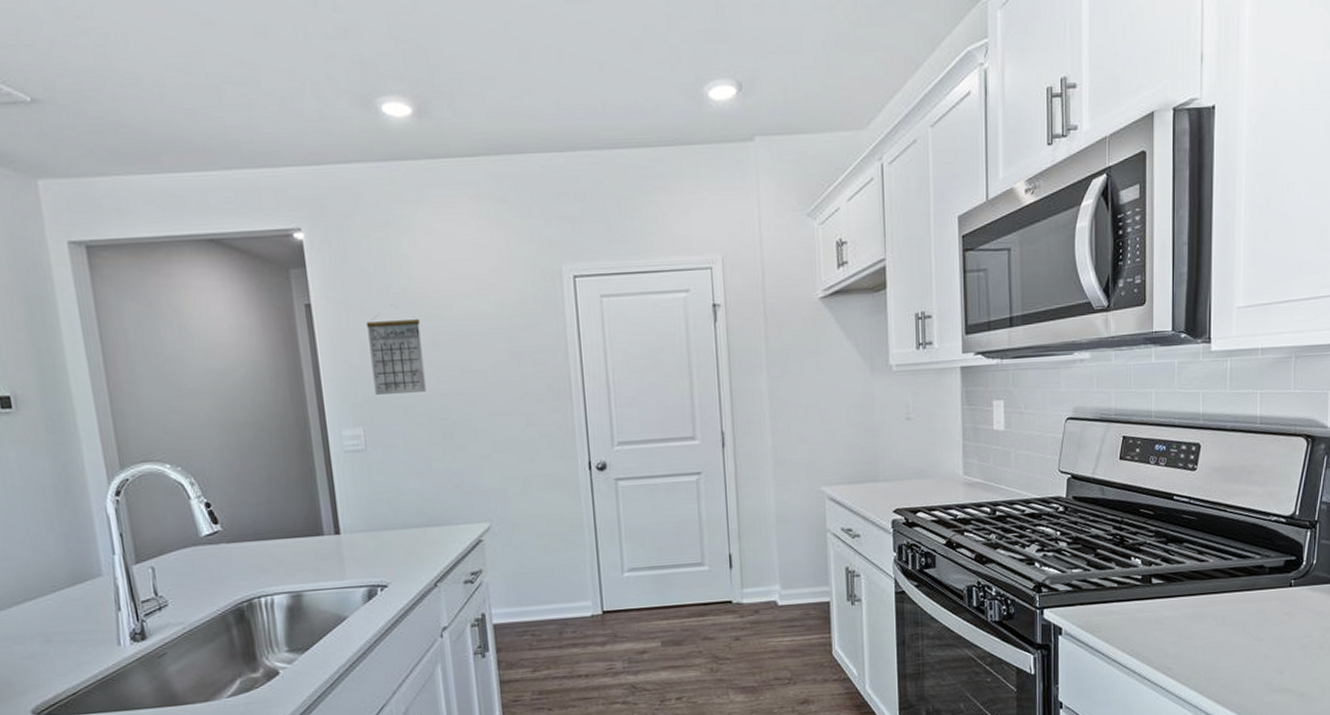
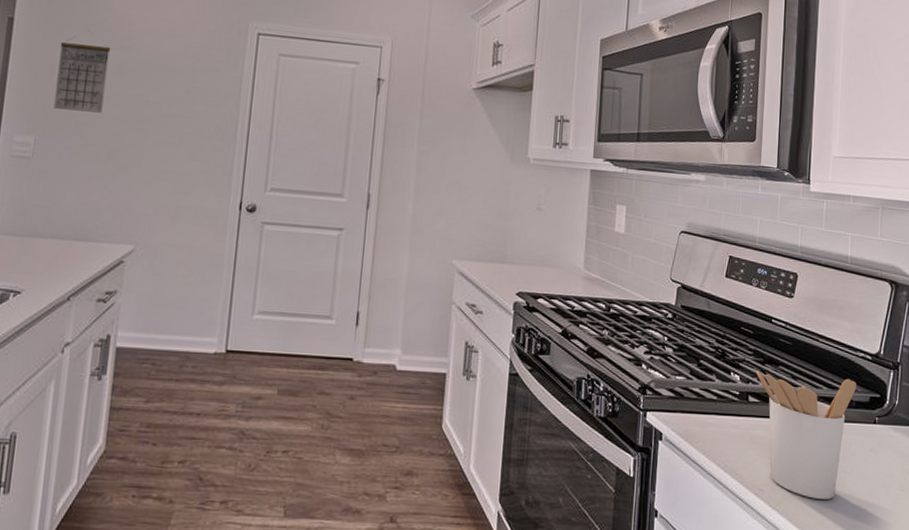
utensil holder: none [1159,545,1269,670] -> present [756,370,856,499]

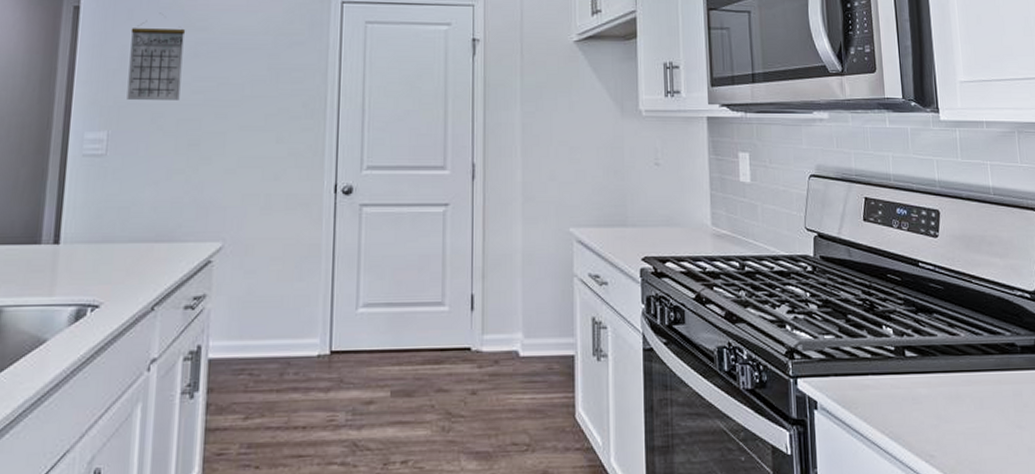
utensil holder: present [756,370,856,499] -> none [910,321,1019,461]

